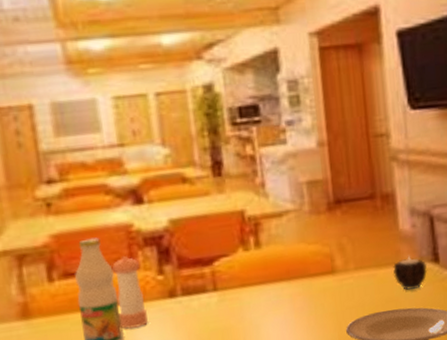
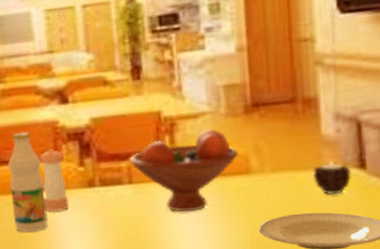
fruit bowl: none [213,228,325,319] -> present [129,129,240,212]

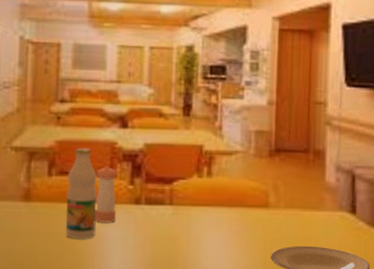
fruit bowl: present [129,129,240,212] -> none [172,166,262,235]
candle: present [312,161,352,194] -> none [315,204,346,232]

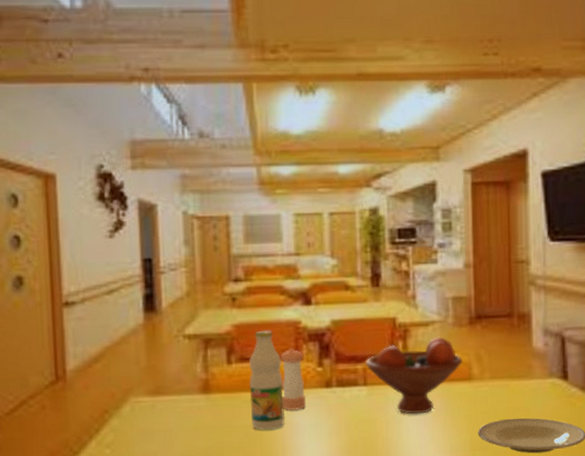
fruit bowl: none [172,166,262,235] -> present [365,338,464,414]

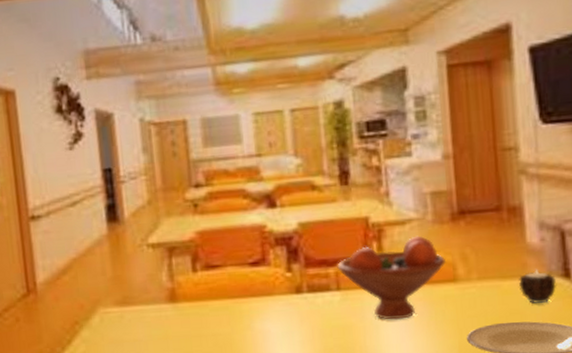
bottle: present [249,330,286,430] -> none [215,236,256,339]
pepper shaker: present [280,347,306,411] -> none [246,252,276,318]
candle: none [524,371,557,402] -> present [518,270,557,303]

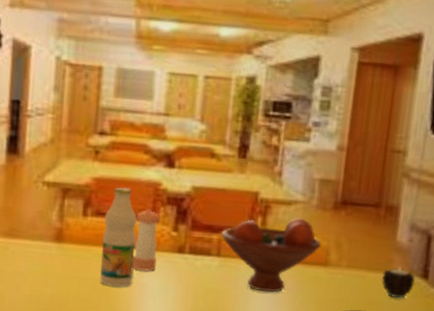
bottle: none [215,236,256,339] -> present [100,187,138,287]
pepper shaker: none [246,252,276,318] -> present [132,208,160,272]

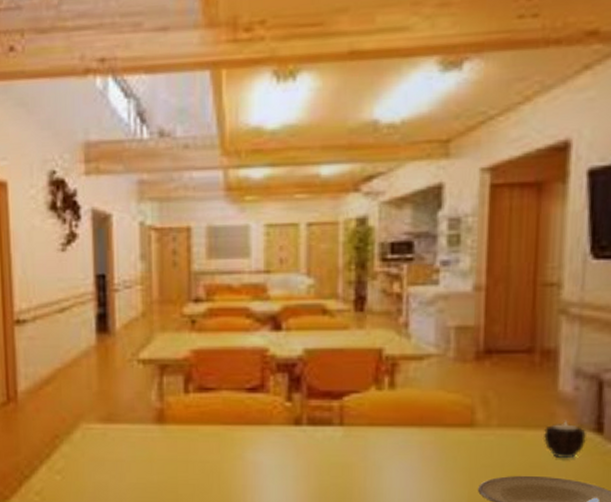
bottle: present [100,187,138,287] -> none [208,357,247,468]
pepper shaker: present [132,208,160,272] -> none [243,378,272,448]
fruit bowl: present [221,218,322,293] -> none [342,374,465,462]

